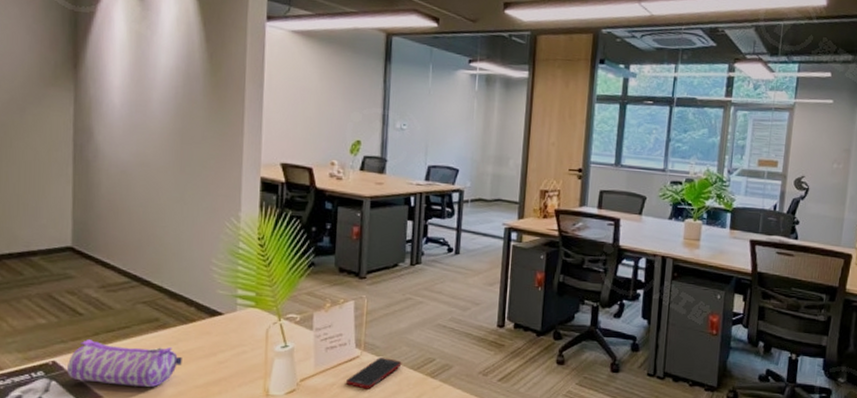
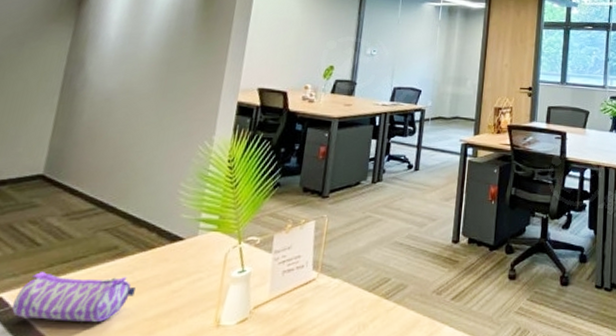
cell phone: present [346,358,402,389] -> none [300,280,358,315]

